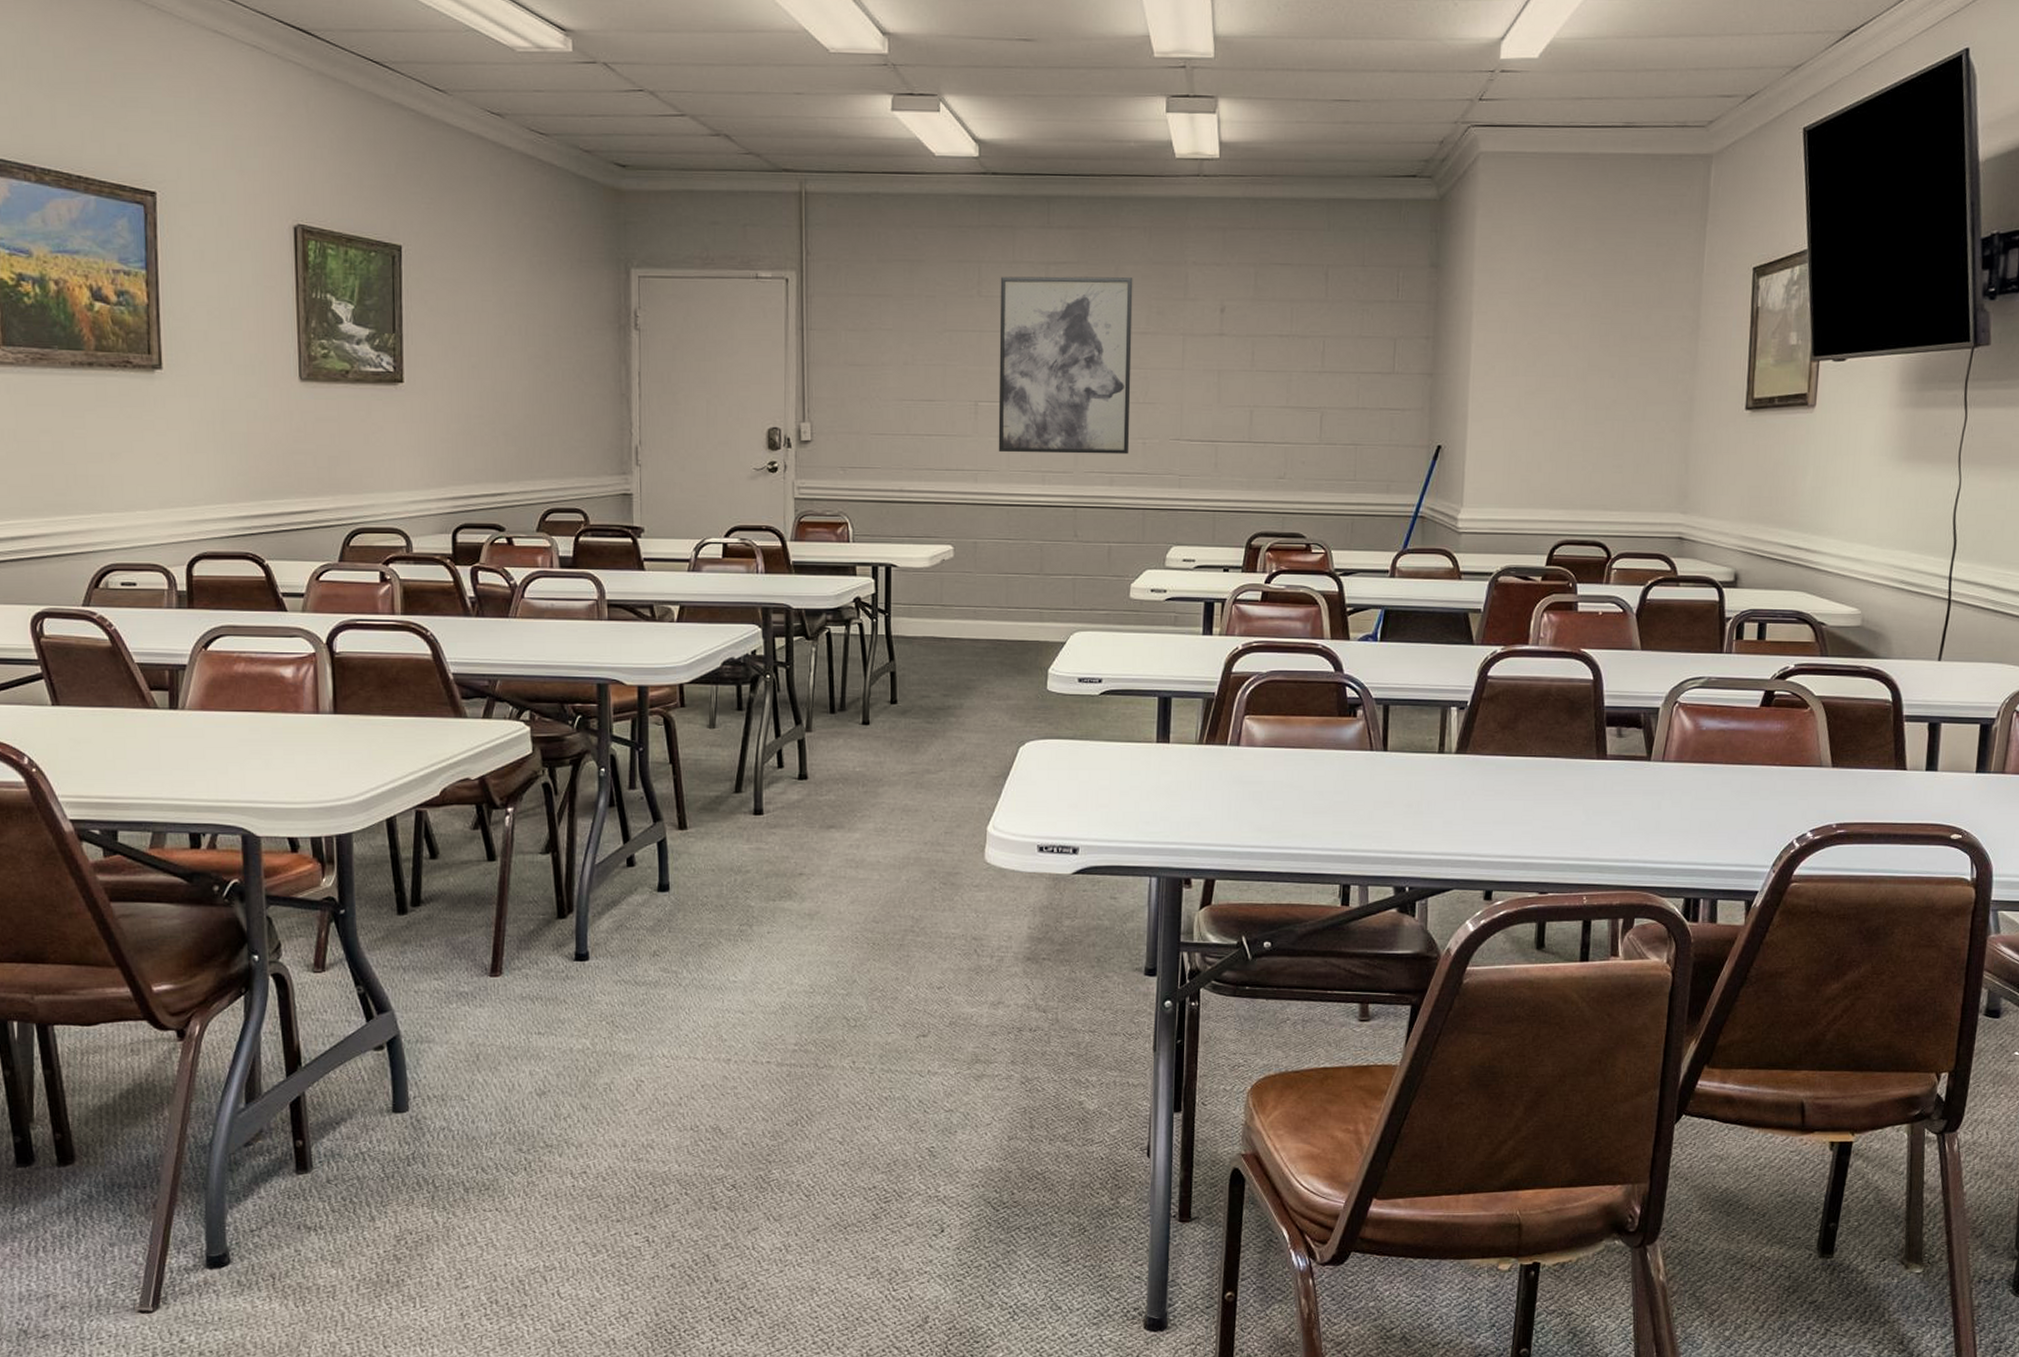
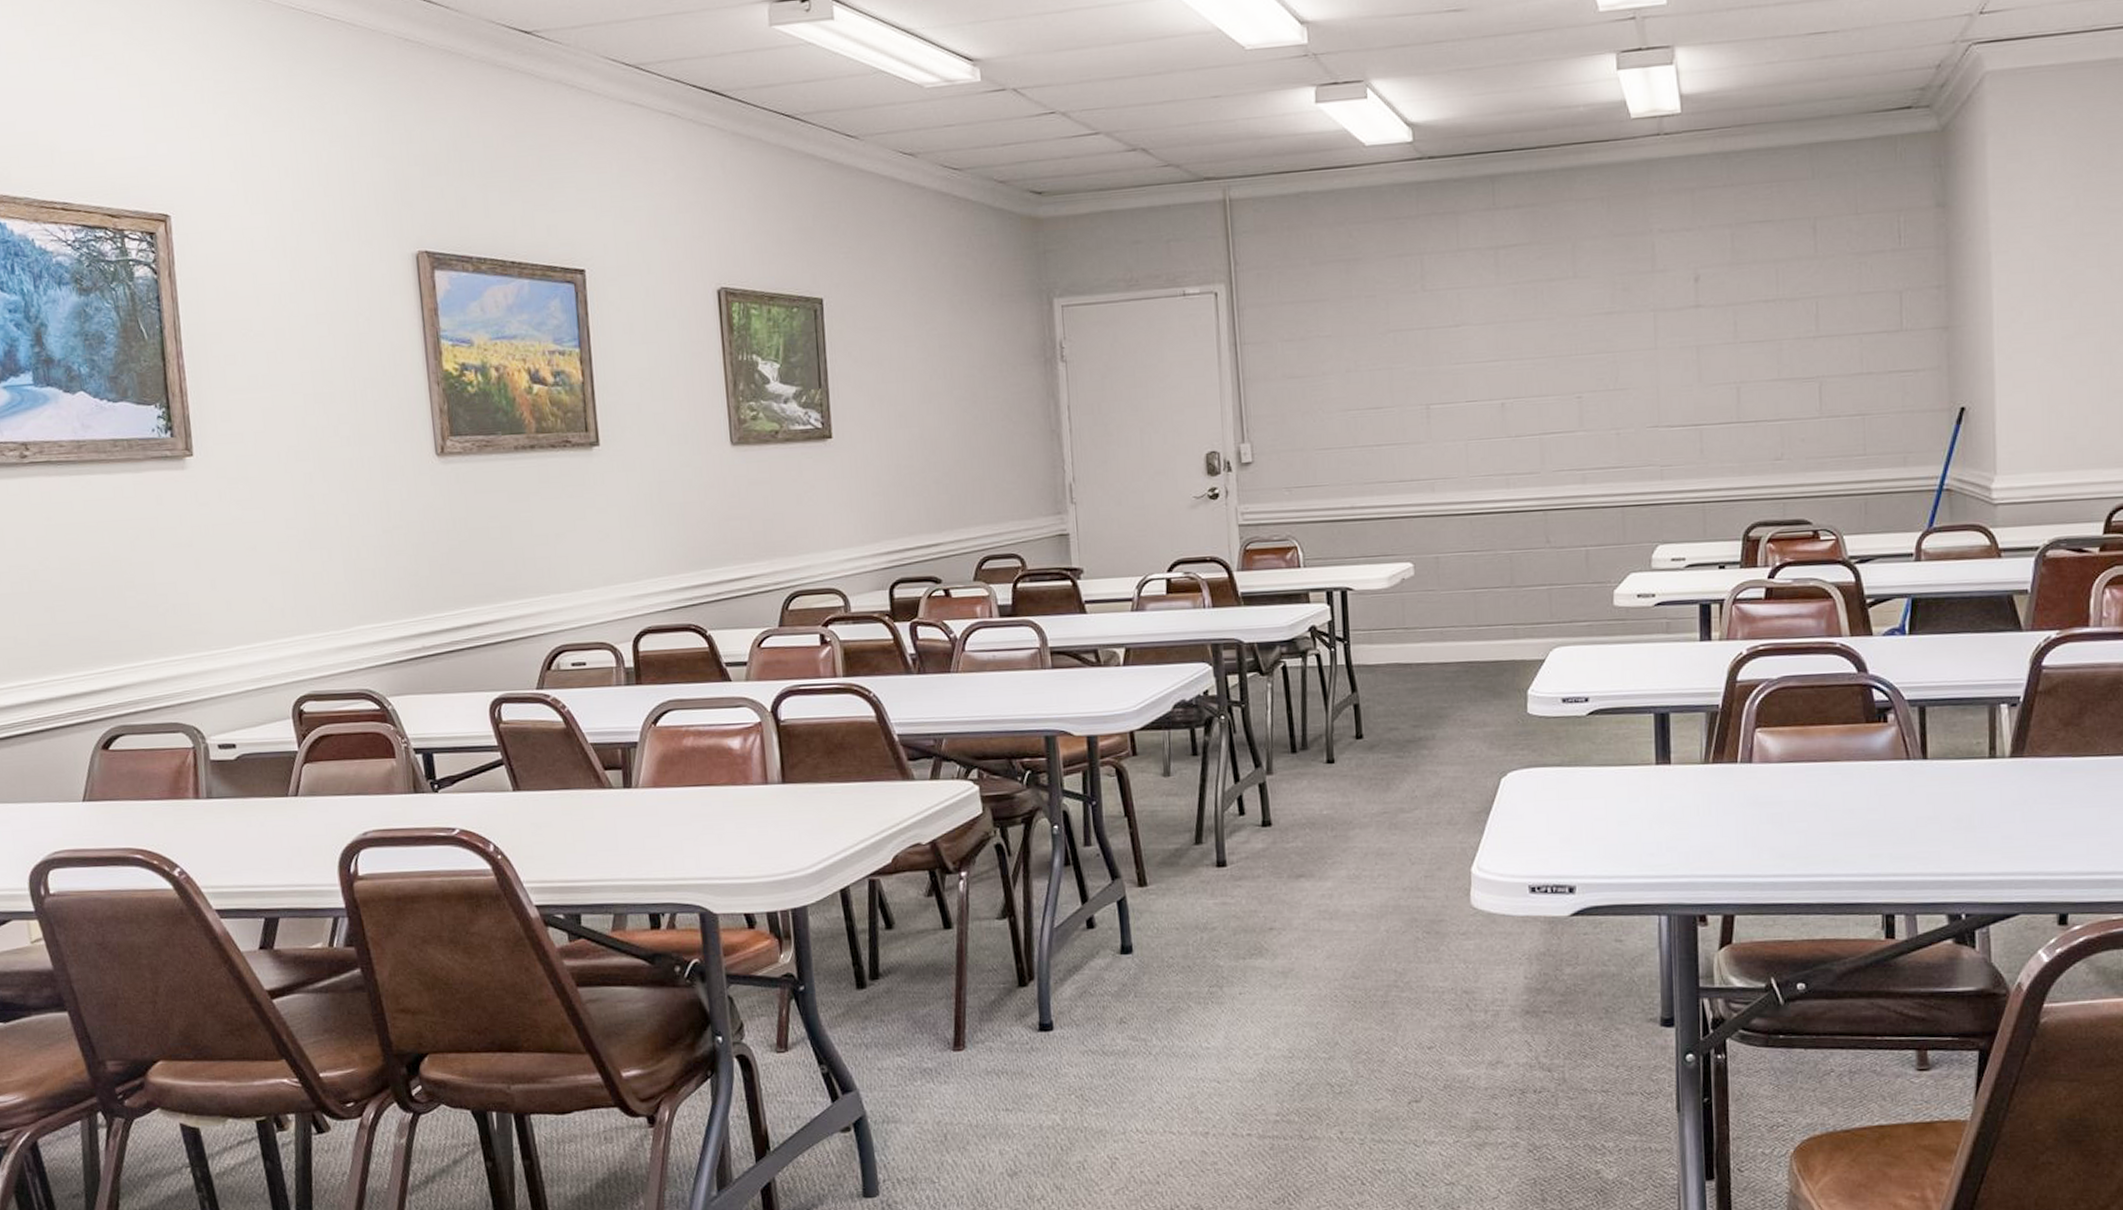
wall art: present [998,276,1133,455] -> none [1445,254,1602,458]

